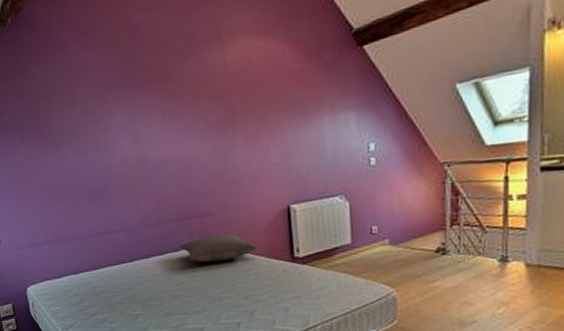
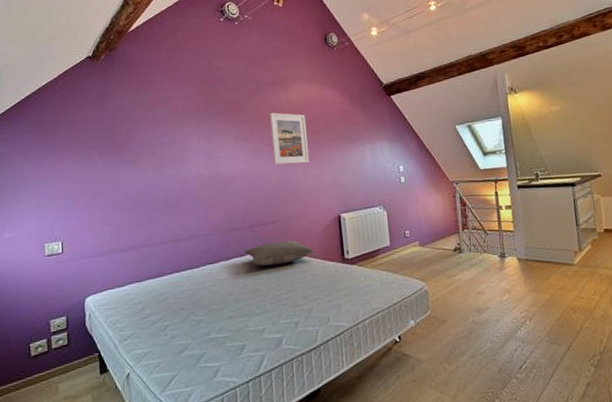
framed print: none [202,78,252,146] -> present [269,112,309,165]

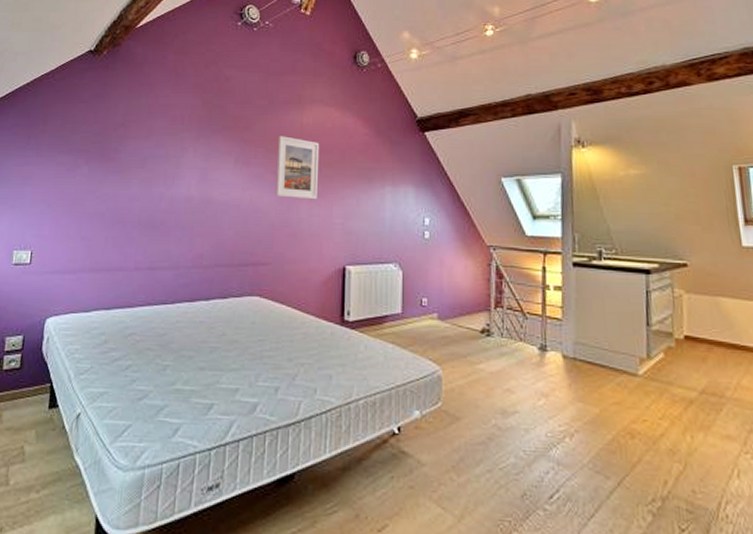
pillow: present [244,240,314,266] -> none [227,287,308,316]

